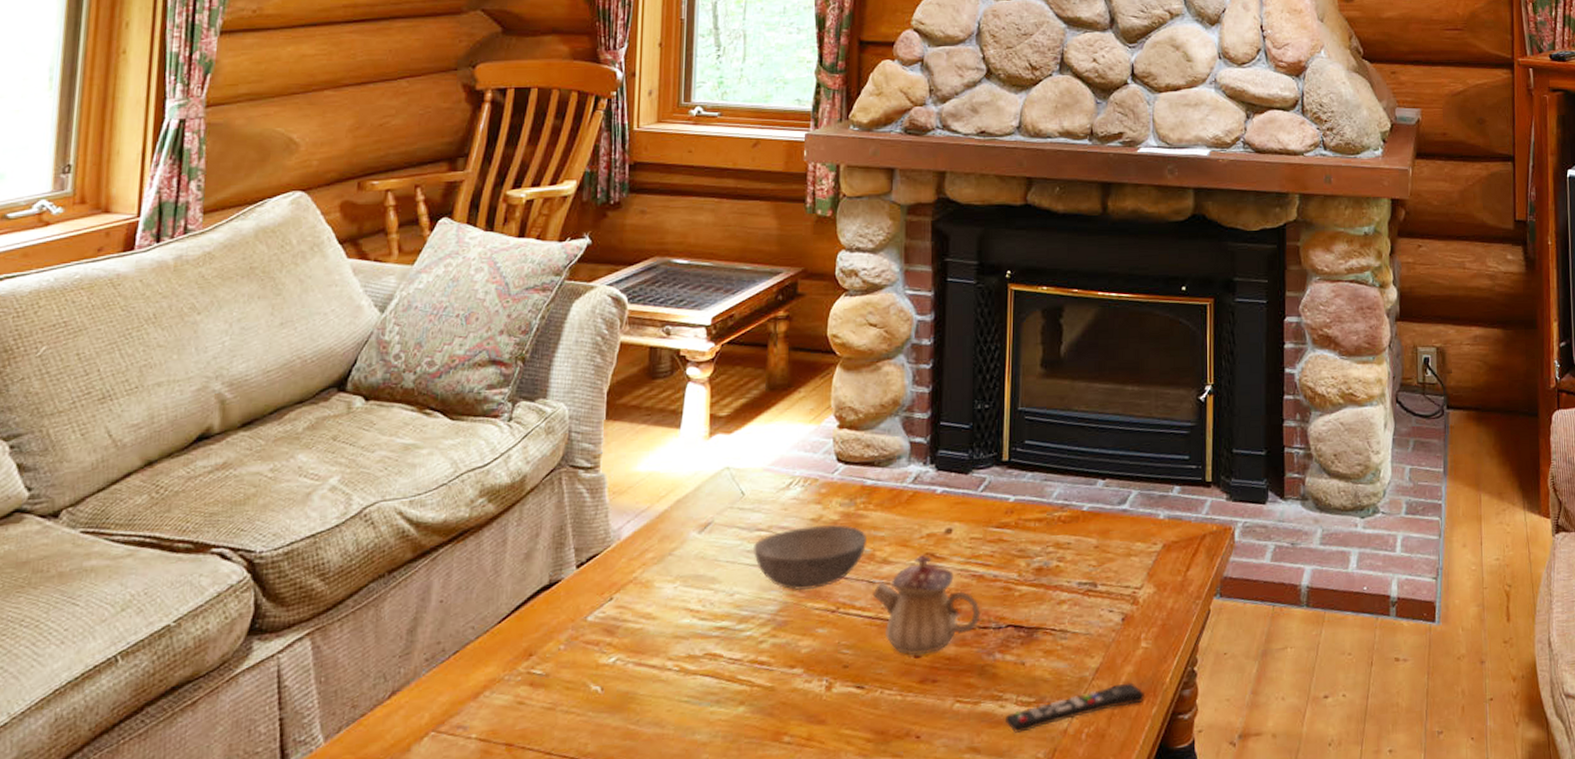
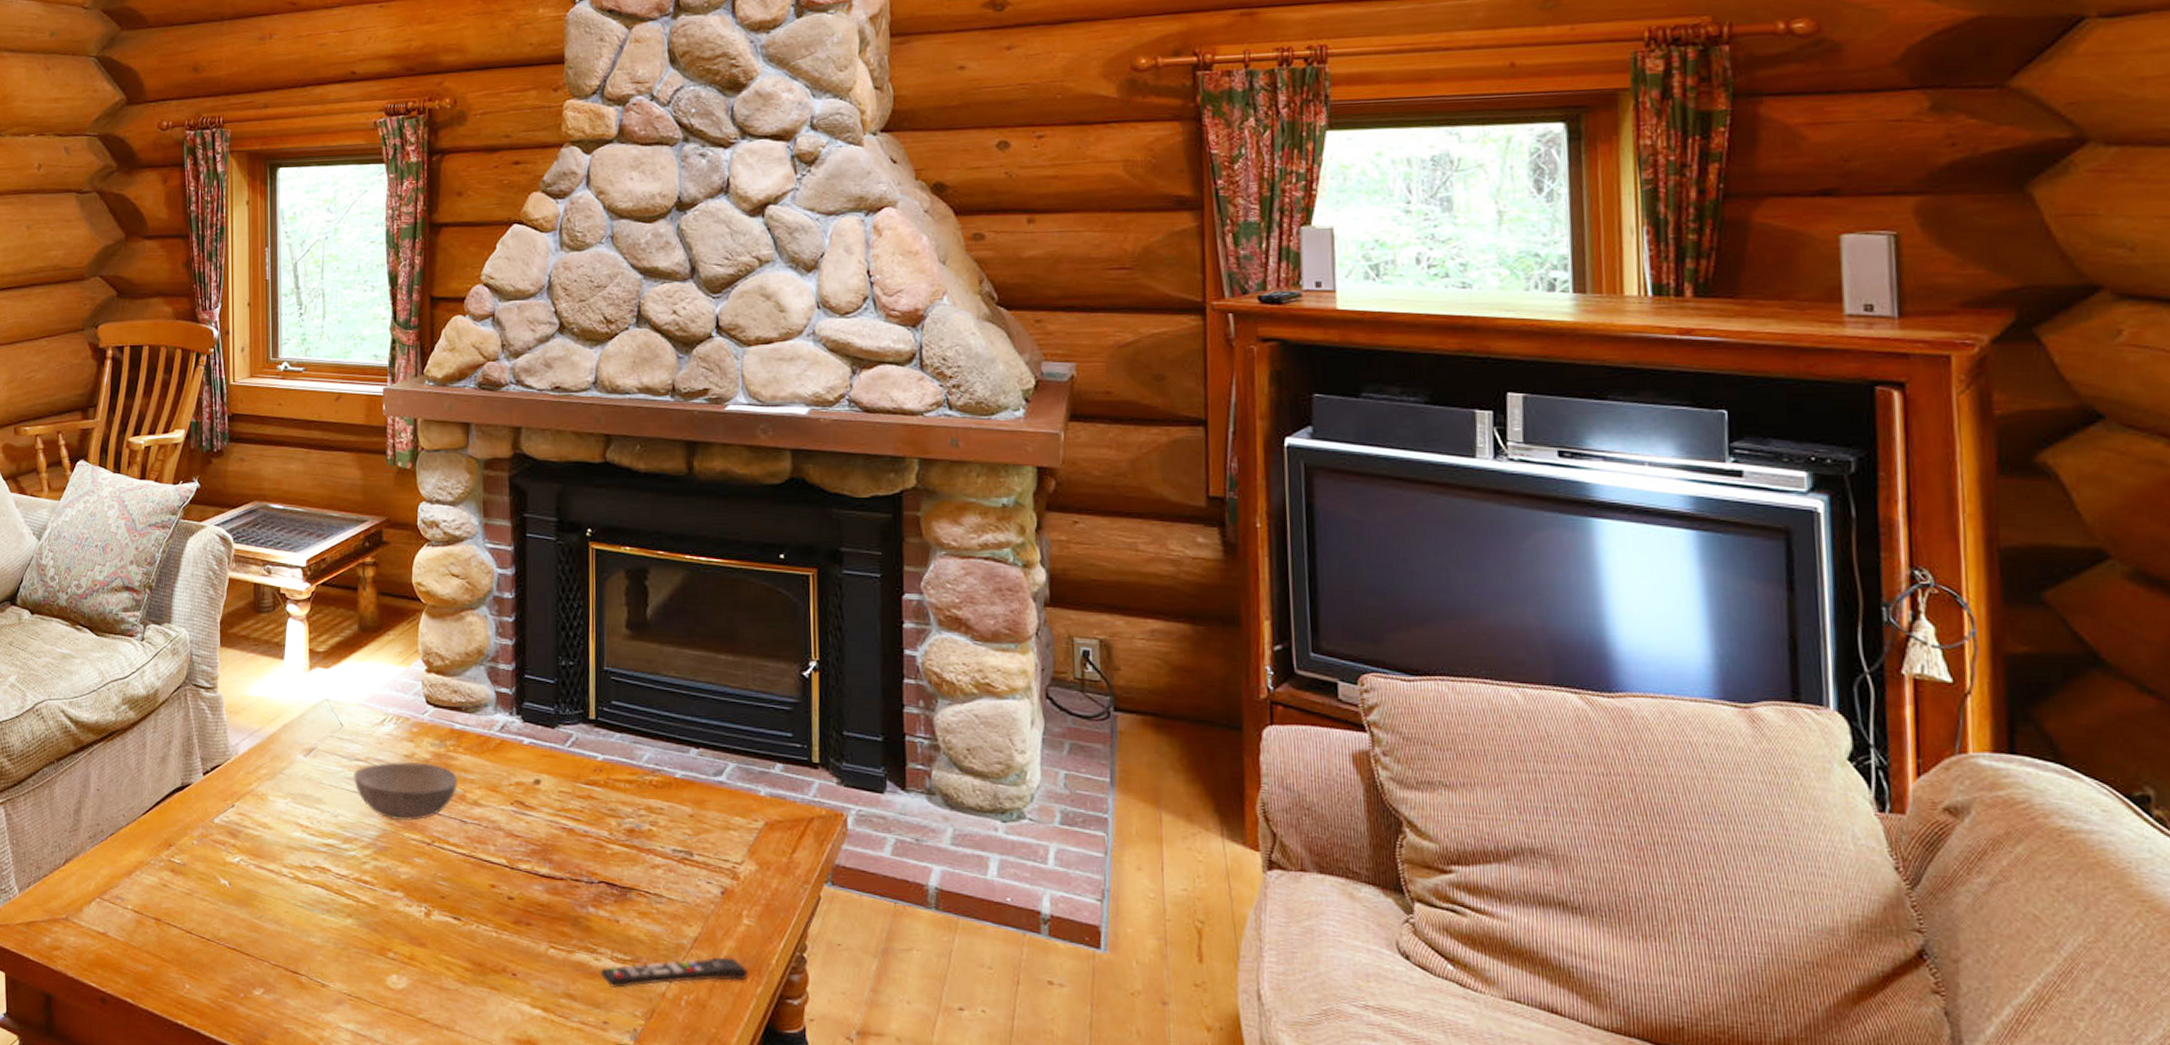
teapot: present [872,555,980,656] -> none [465,802,572,897]

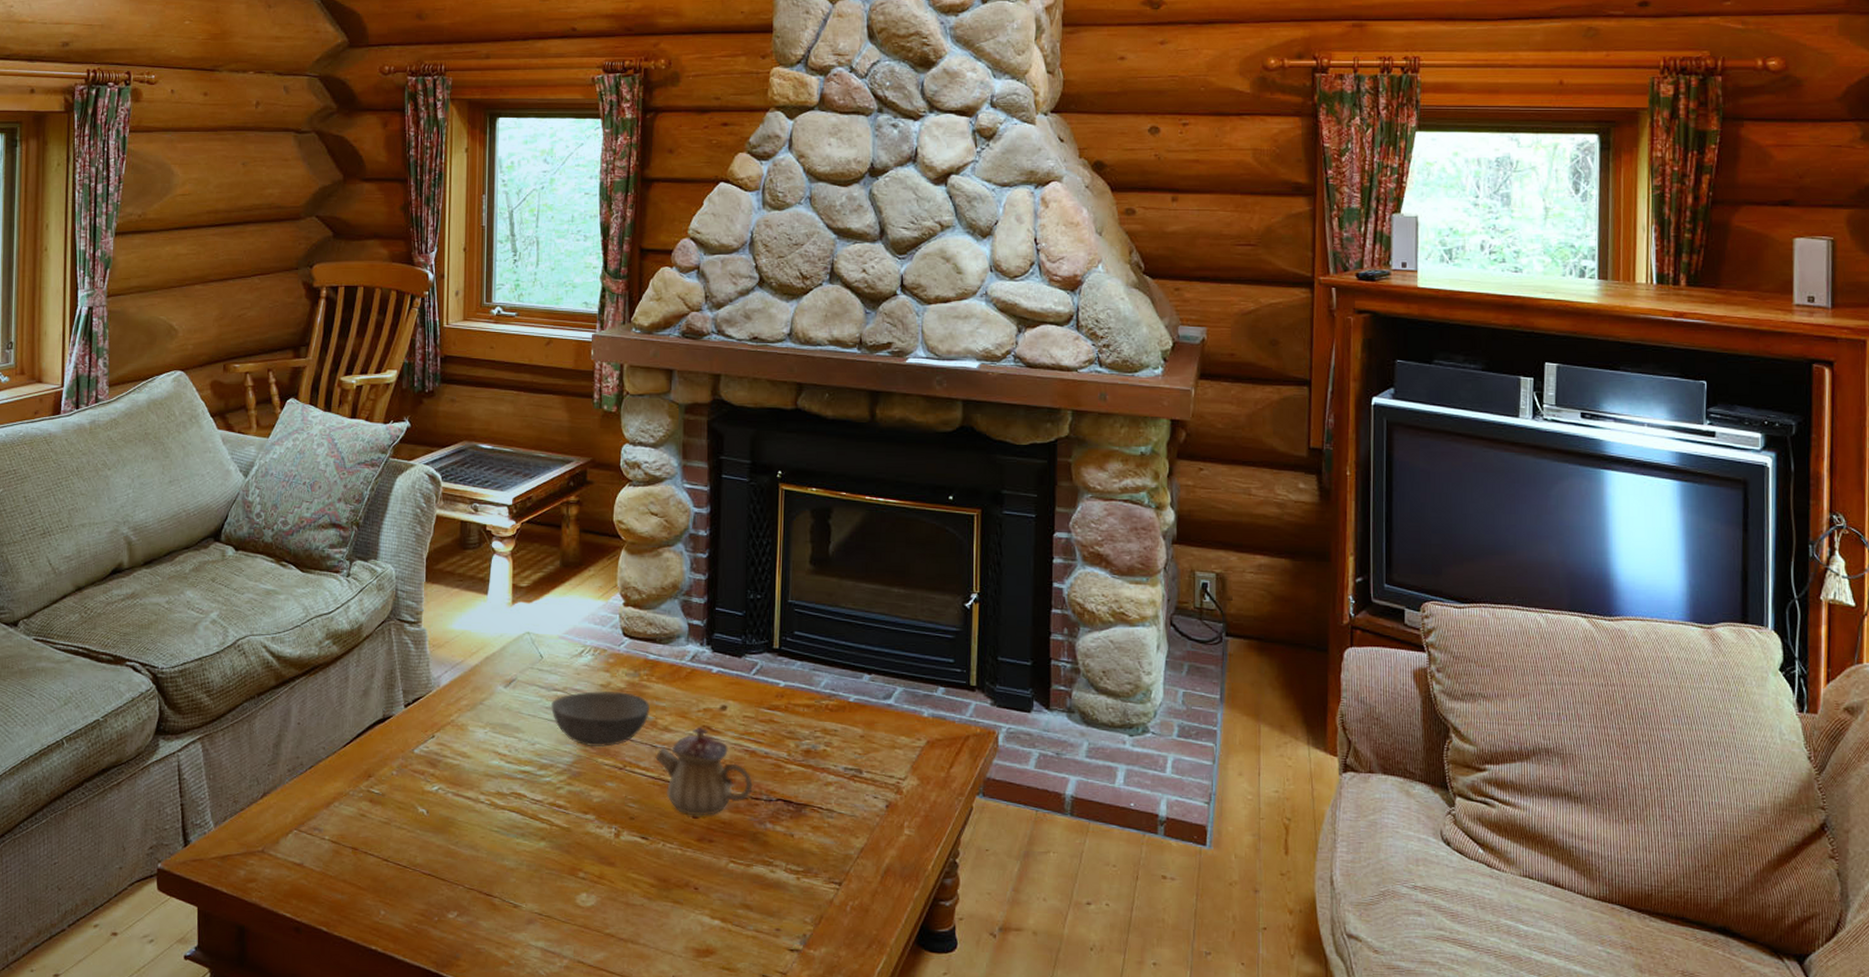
teapot: none [465,802,572,897] -> present [655,727,753,816]
remote control: present [601,957,748,988] -> none [776,865,907,897]

